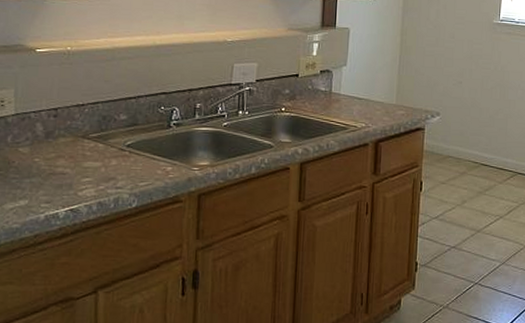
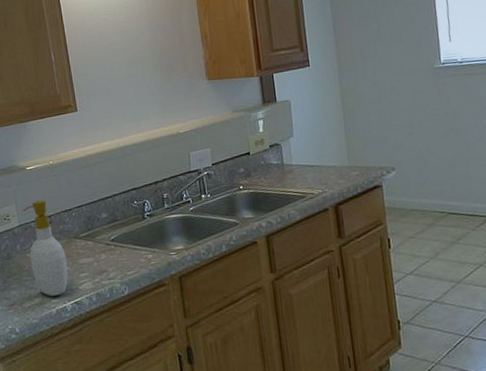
soap bottle: none [22,89,68,200] -> present [22,200,68,296]

